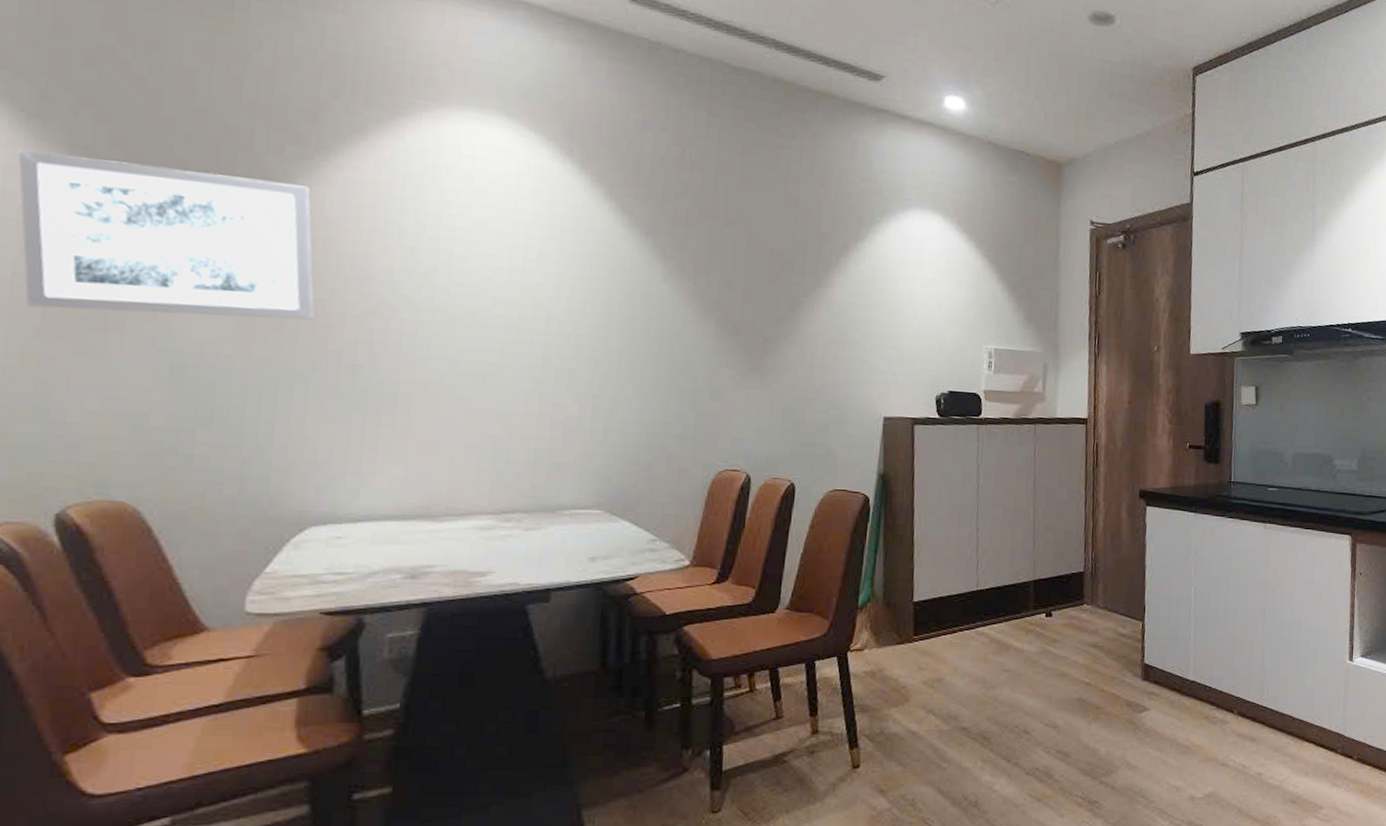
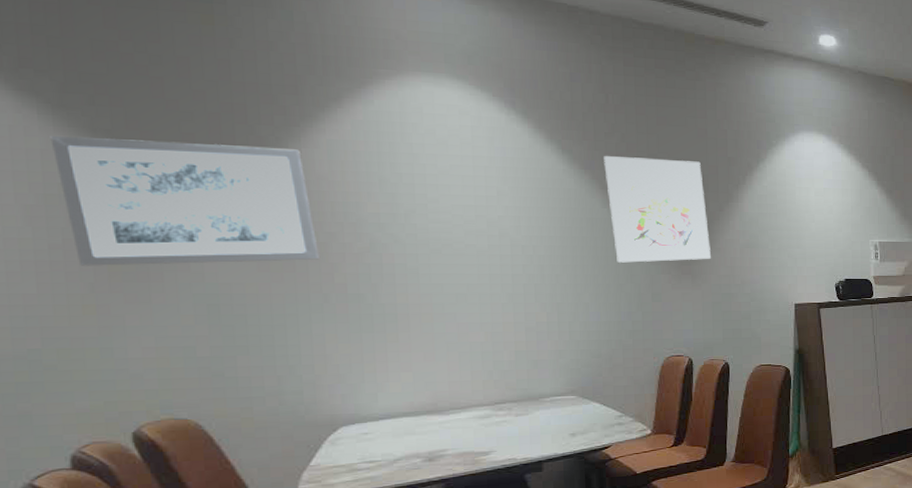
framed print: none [670,219,788,355] -> present [604,155,711,263]

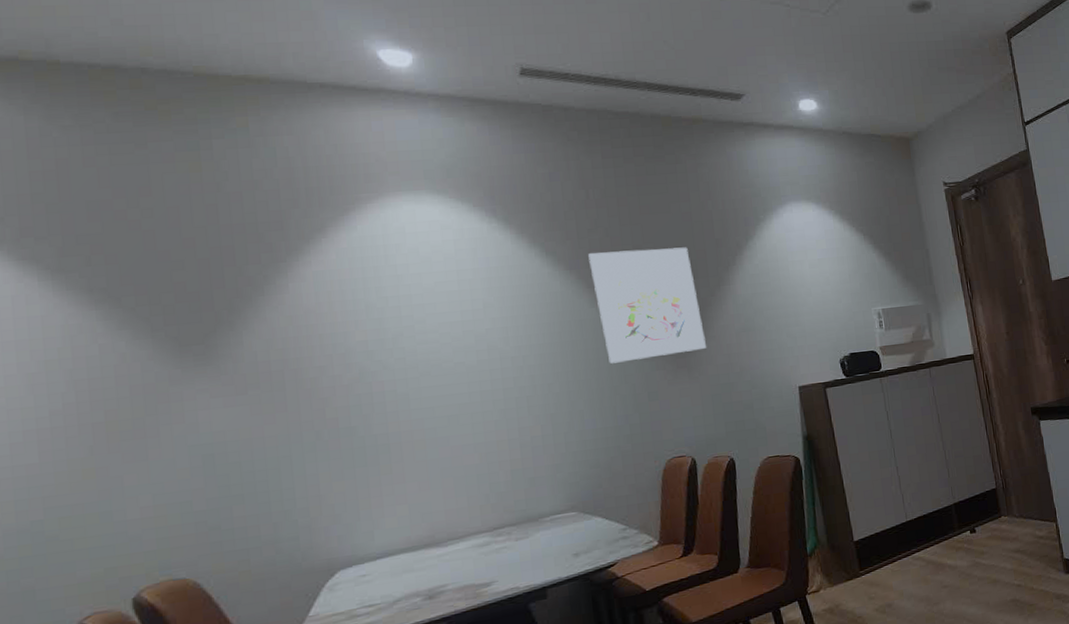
wall art: present [50,135,319,266] -> none [50,285,310,430]

